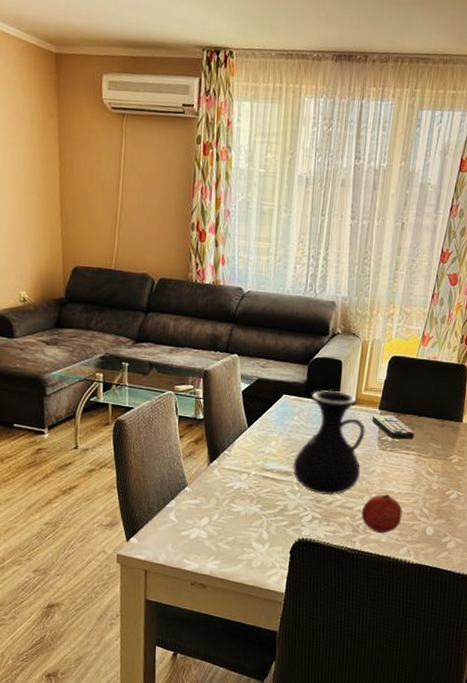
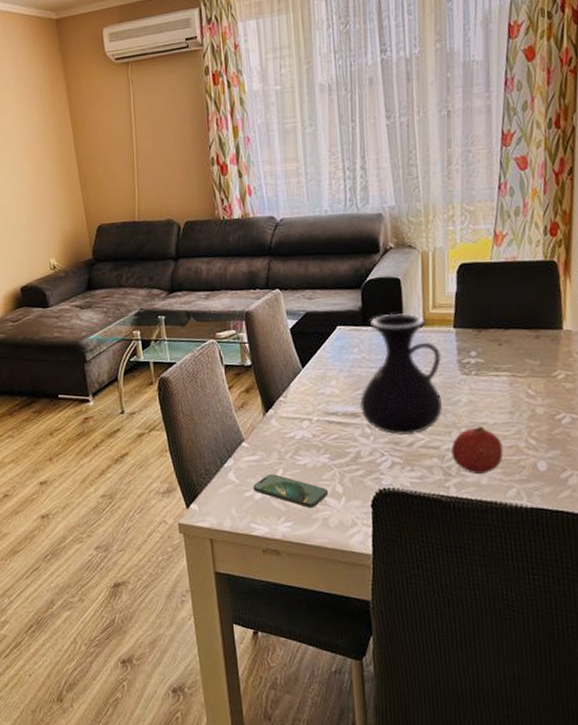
smartphone: none [190,517,256,549] -> present [253,474,329,508]
remote control: present [372,414,415,440] -> none [446,332,504,361]

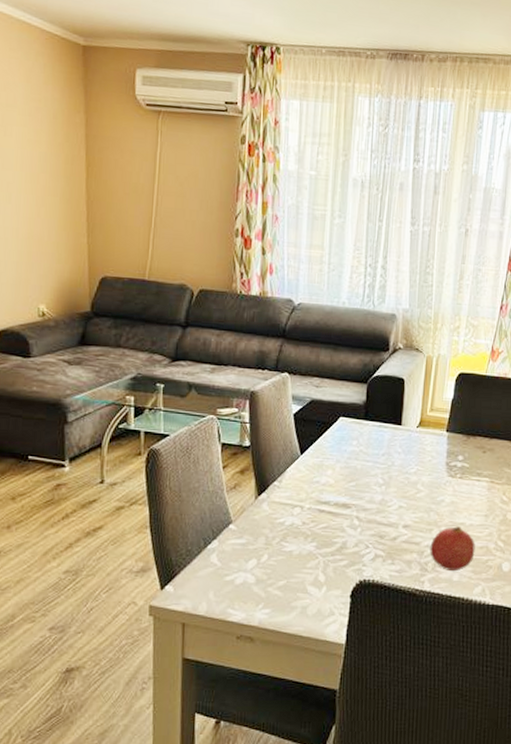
smartphone: present [253,474,329,508] -> none [235,559,311,595]
vase: present [360,313,442,436] -> none [352,411,432,530]

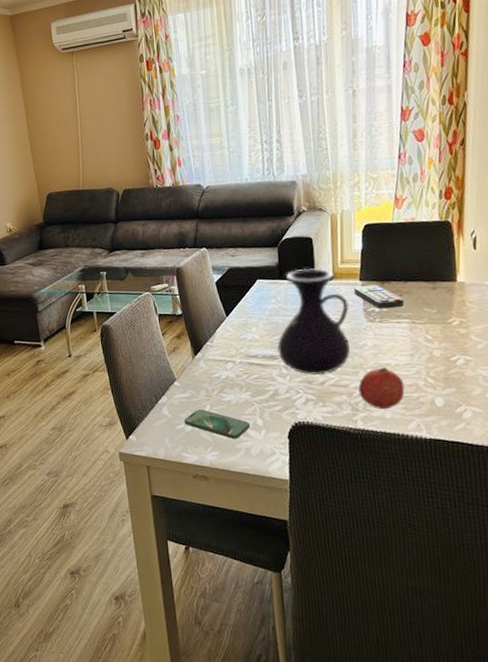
smartphone: none [235,559,311,595] -> present [184,409,251,439]
vase: none [352,411,432,530] -> present [277,268,350,376]
remote control: none [439,437,487,465] -> present [353,284,405,309]

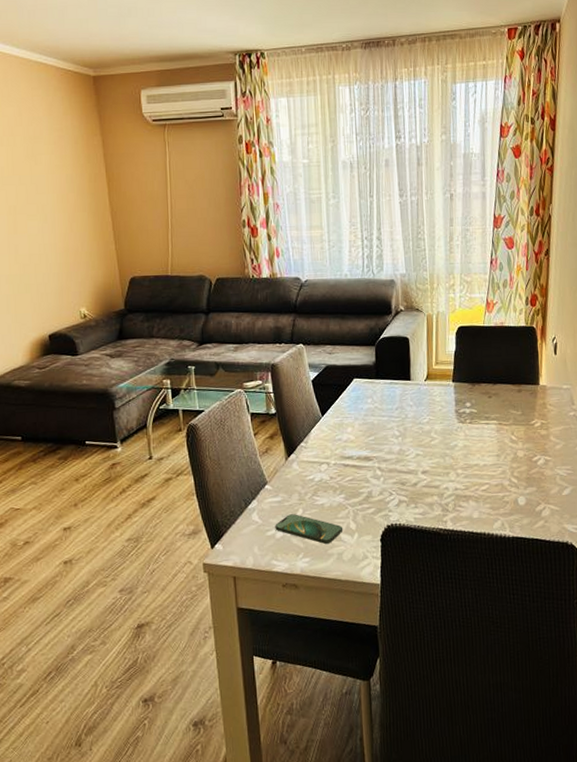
vase: present [277,268,350,376] -> none [372,368,442,477]
remote control: present [353,284,405,309] -> none [446,386,493,411]
fruit: present [358,367,405,410] -> none [448,468,491,510]

